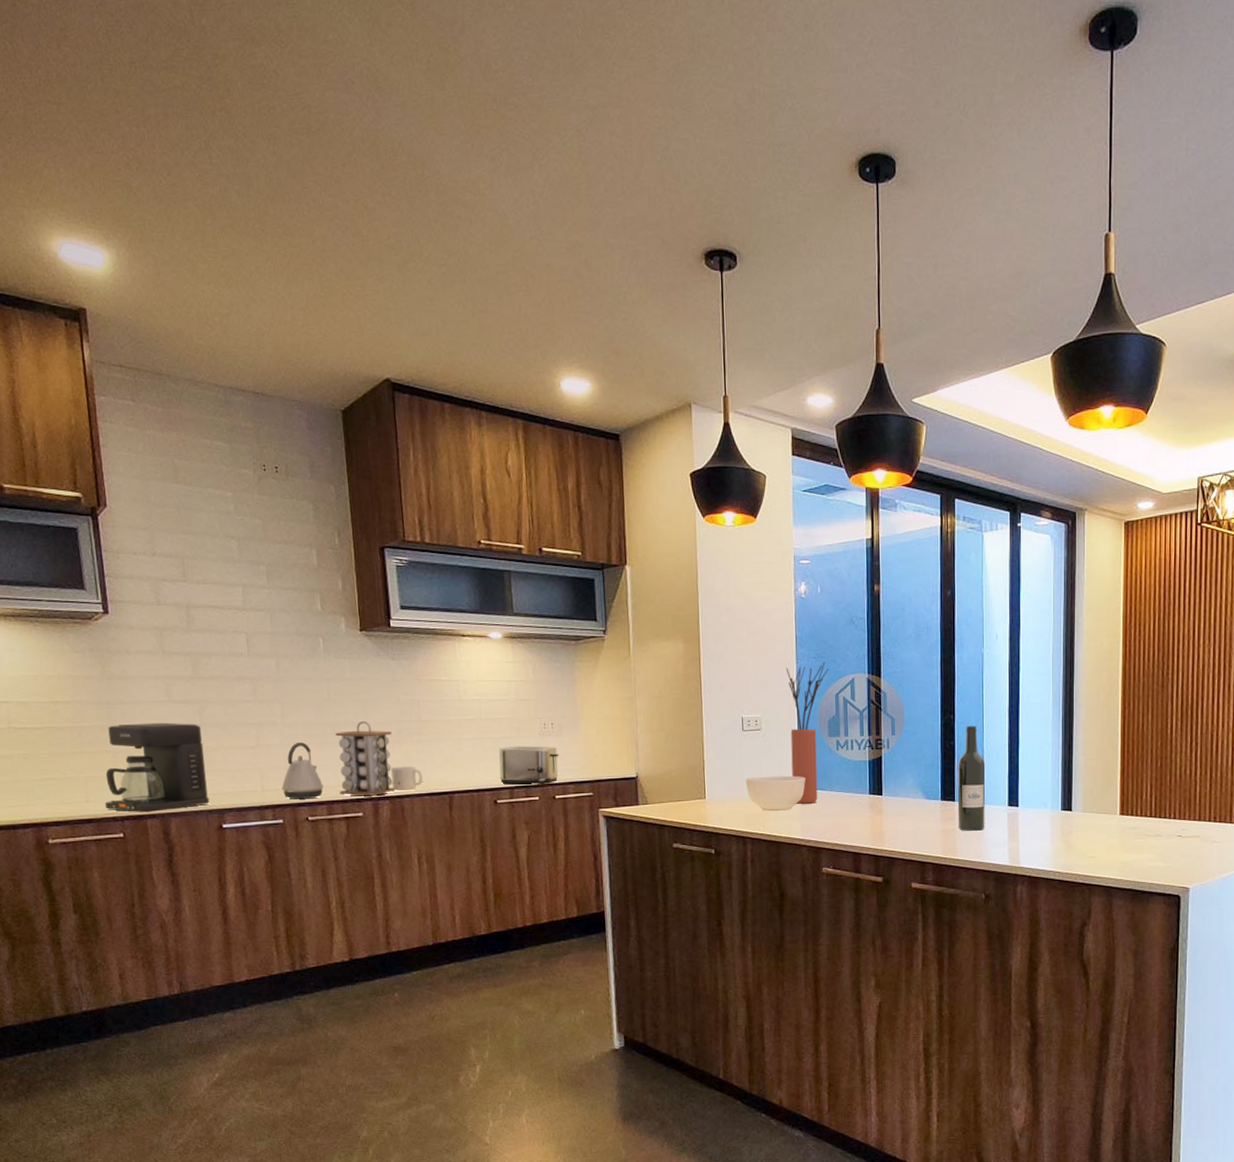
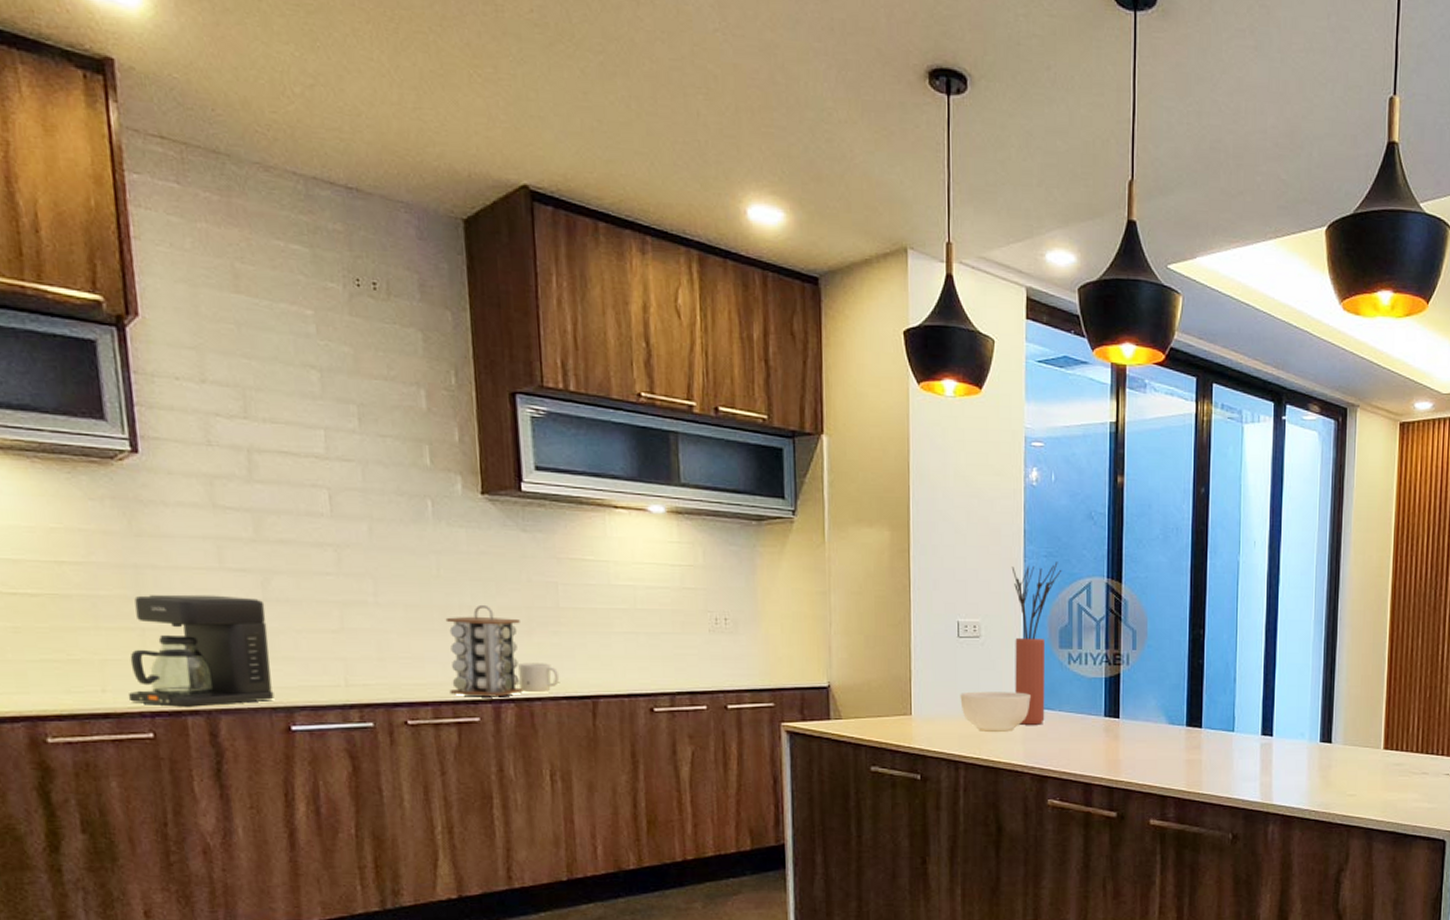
kettle: present [281,743,323,799] -> none [372,628,428,698]
toaster: present [498,746,560,785] -> none [657,644,734,692]
wine bottle: present [957,726,986,831] -> none [1204,643,1238,762]

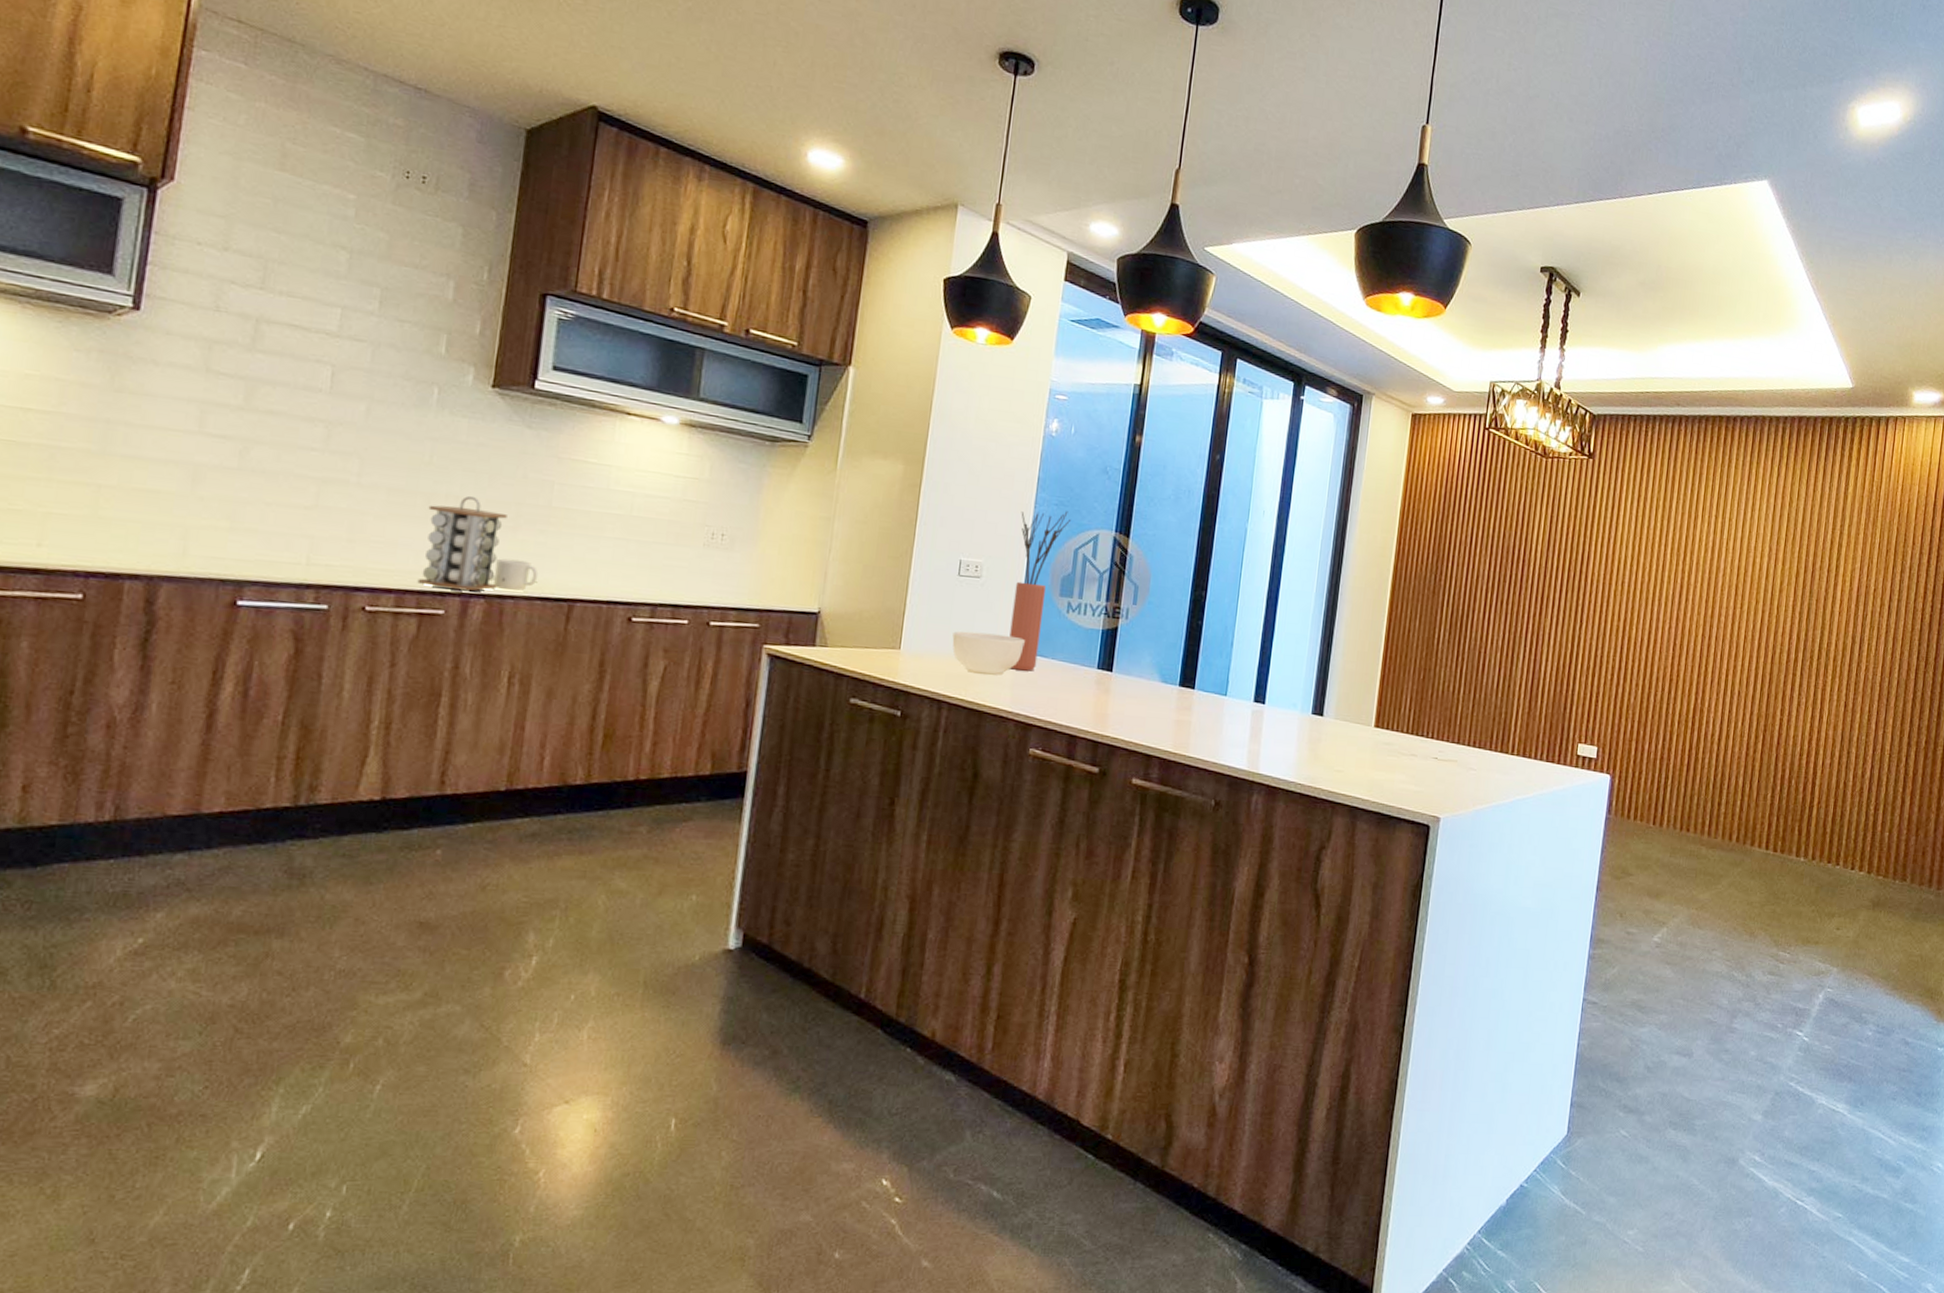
coffee maker: present [128,594,274,708] -> none [64,451,238,572]

